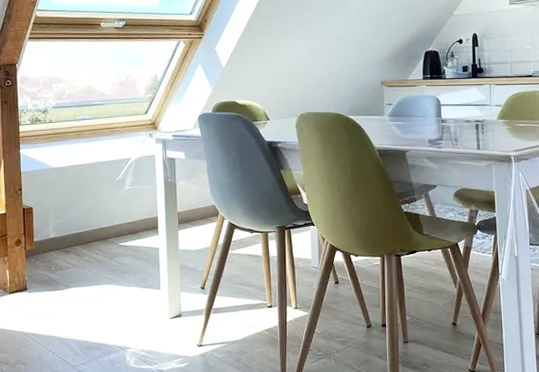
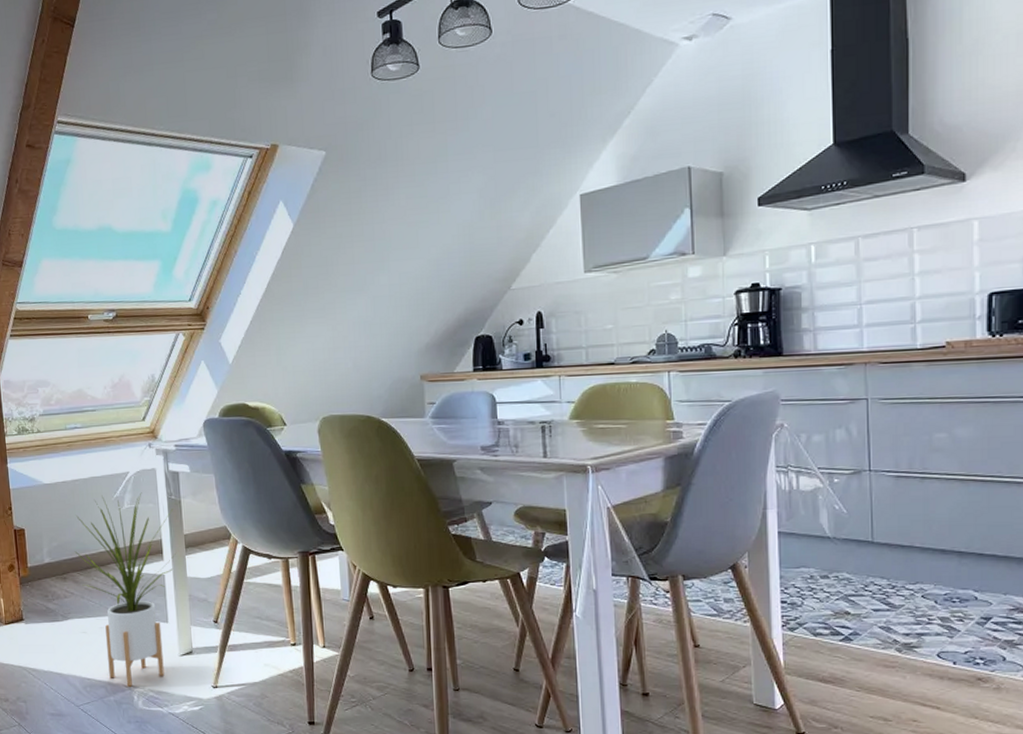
house plant: none [78,176,170,348] -> present [74,492,176,687]

